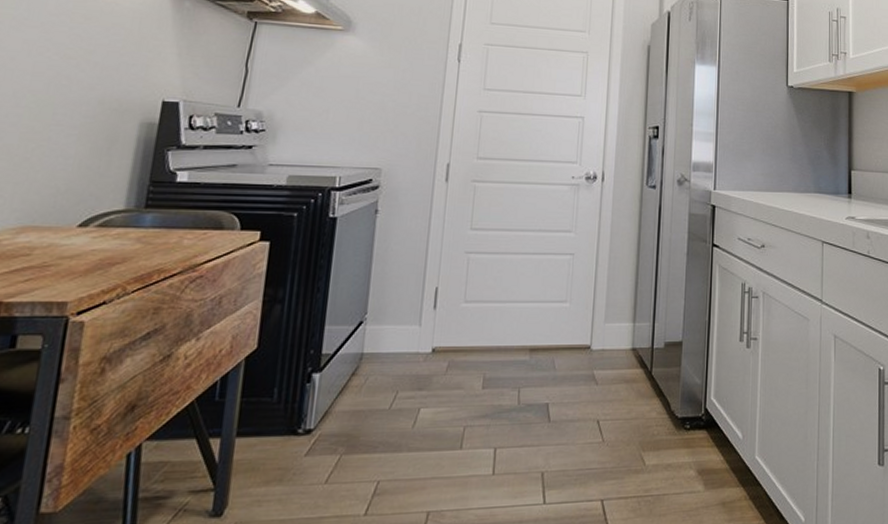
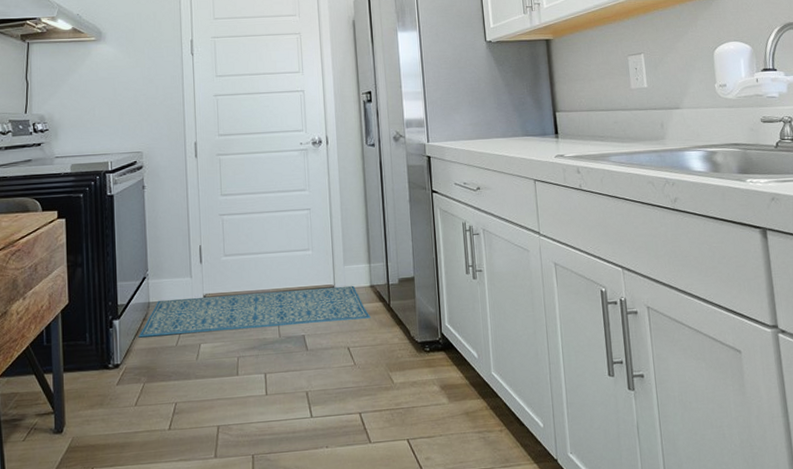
rug: none [342,347,629,397] -> present [138,285,372,338]

